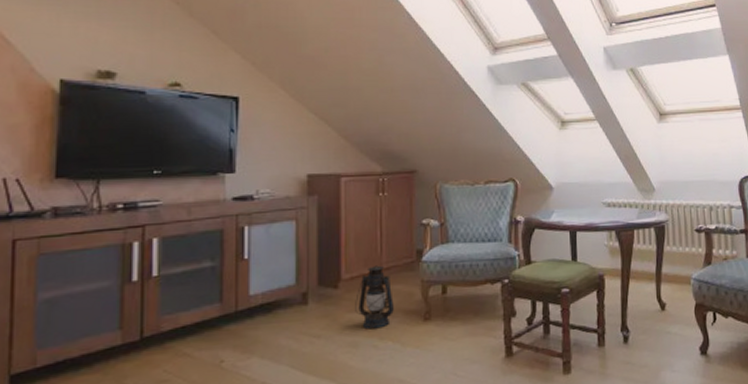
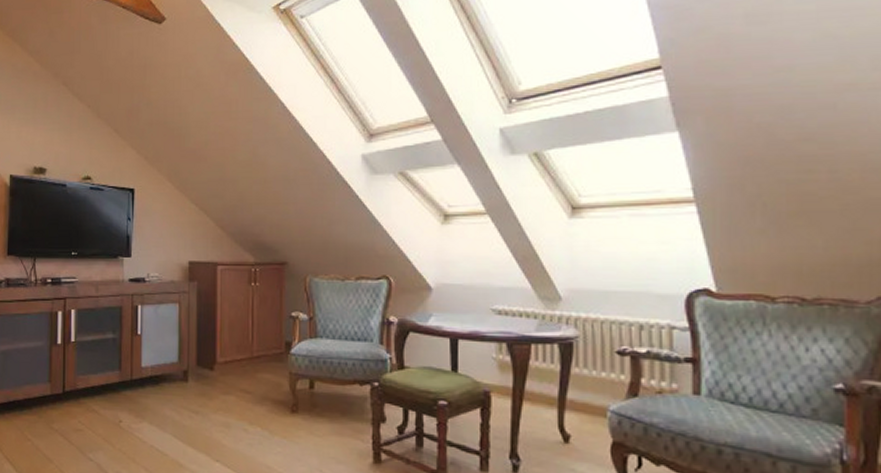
lantern: present [355,265,394,330] -> none [228,353,263,414]

